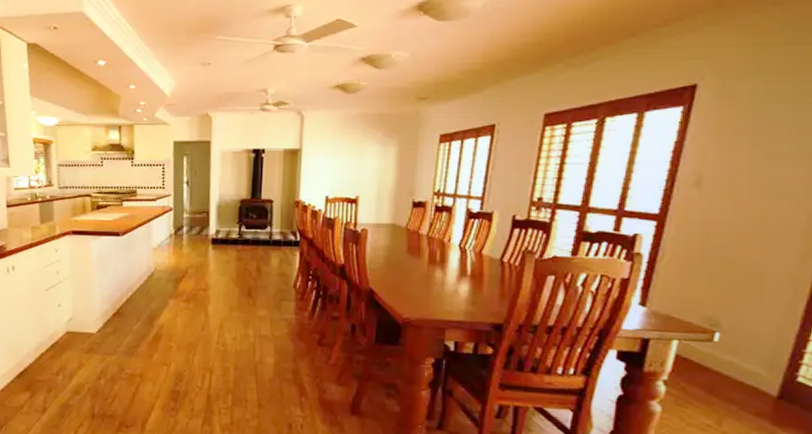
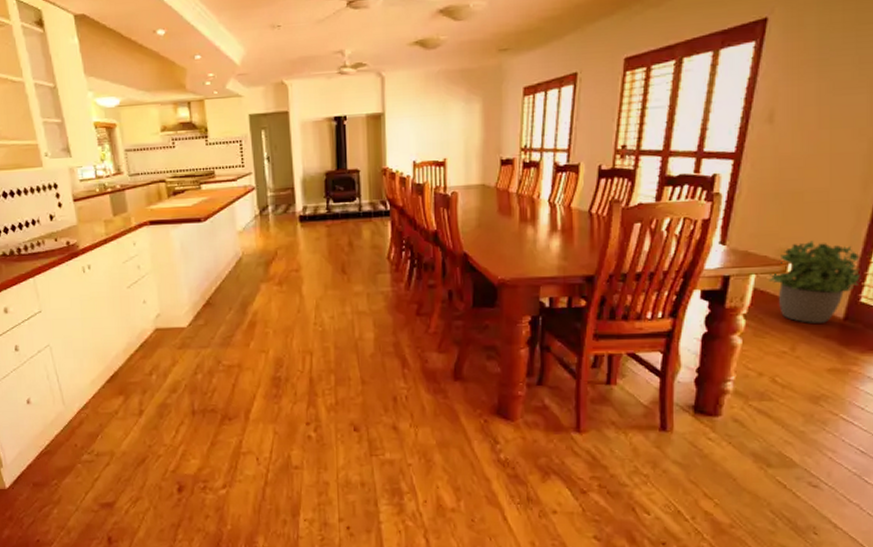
potted plant: none [692,311,799,399] -> present [768,241,862,323]

